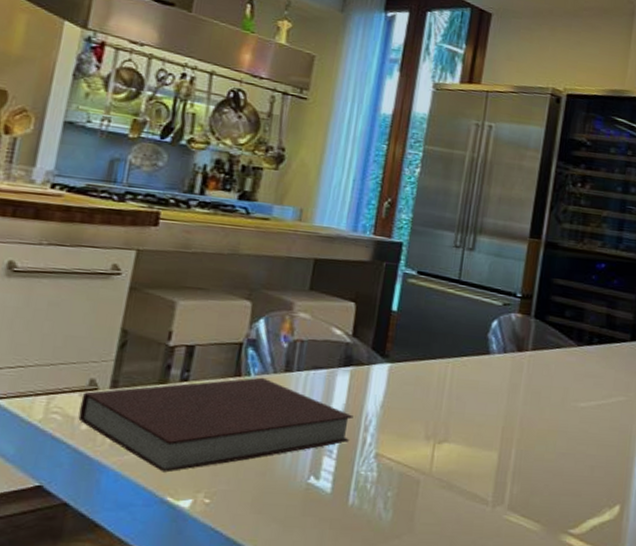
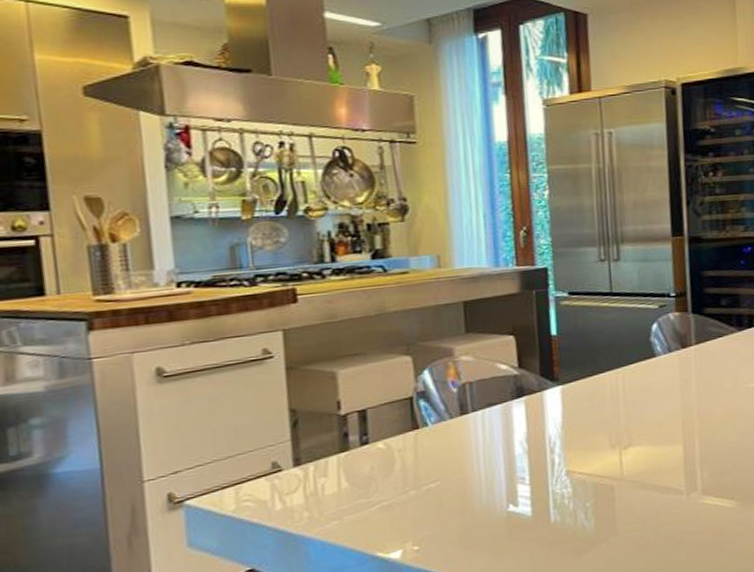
notebook: present [78,377,353,473] -> none [268,425,539,532]

